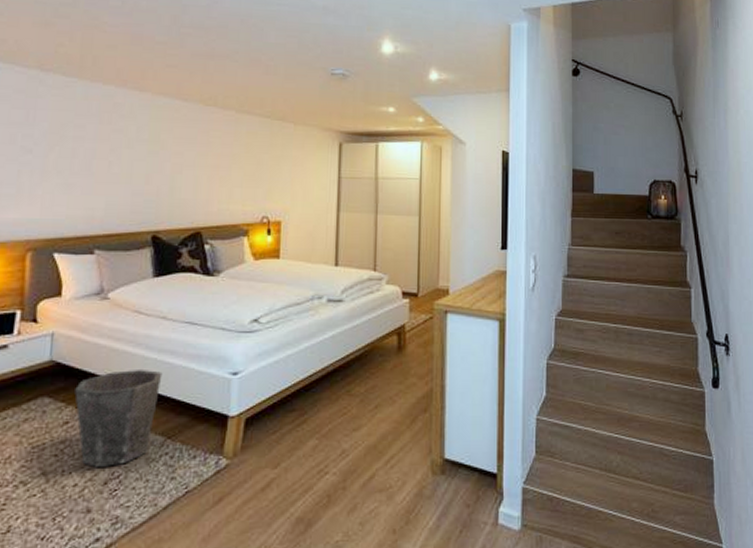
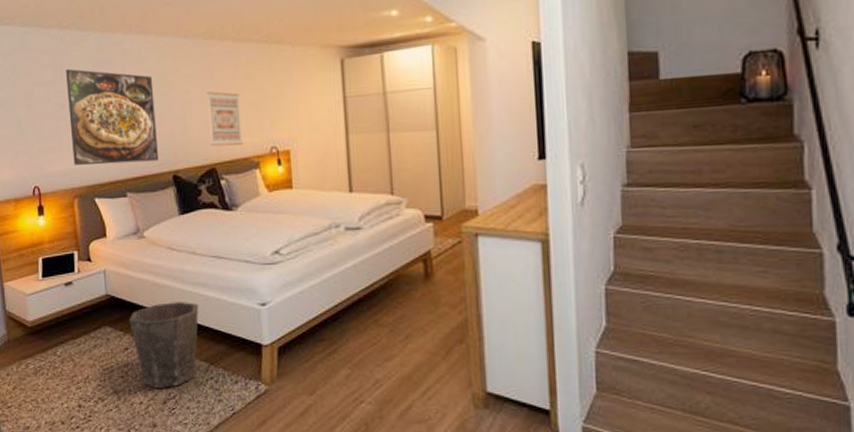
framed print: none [33,112,143,219] -> present [65,68,159,166]
wall art: none [199,156,235,211] -> present [206,91,243,147]

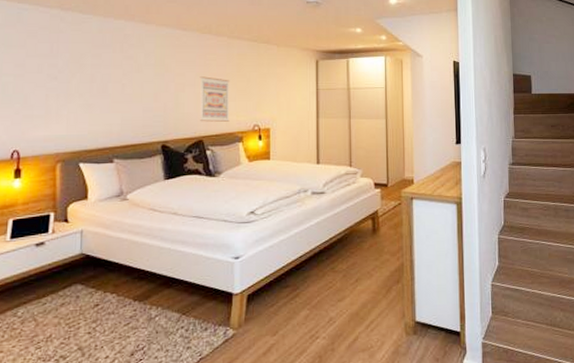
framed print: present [65,68,159,166] -> none [60,45,151,133]
waste bin: present [129,302,199,388] -> none [103,258,176,341]

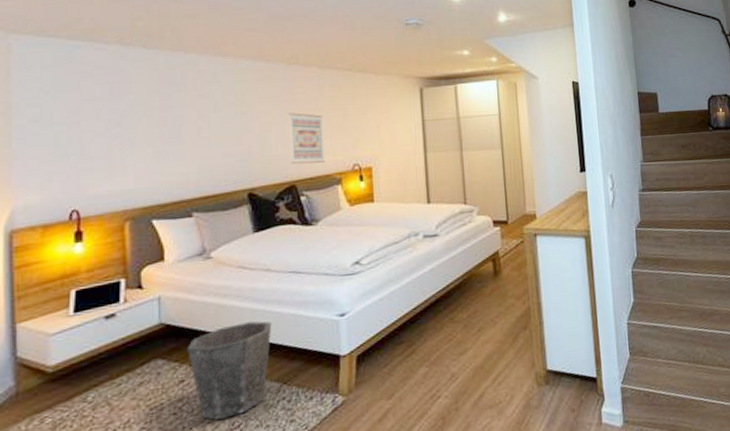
waste bin: none [103,258,176,341] -> present [187,321,272,420]

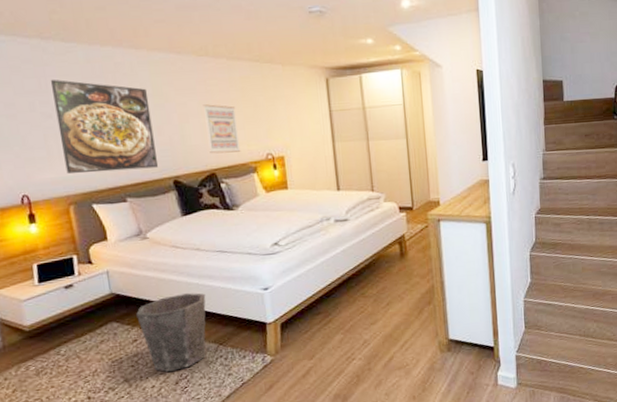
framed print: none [124,85,233,186] -> present [50,79,159,174]

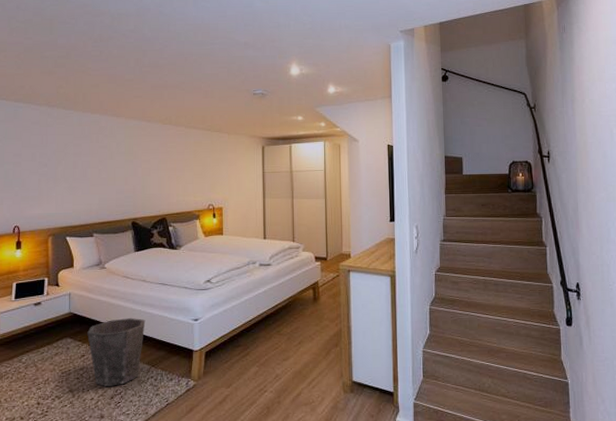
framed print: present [50,79,159,174] -> none [50,137,122,212]
wall art: present [202,104,241,154] -> none [162,162,188,202]

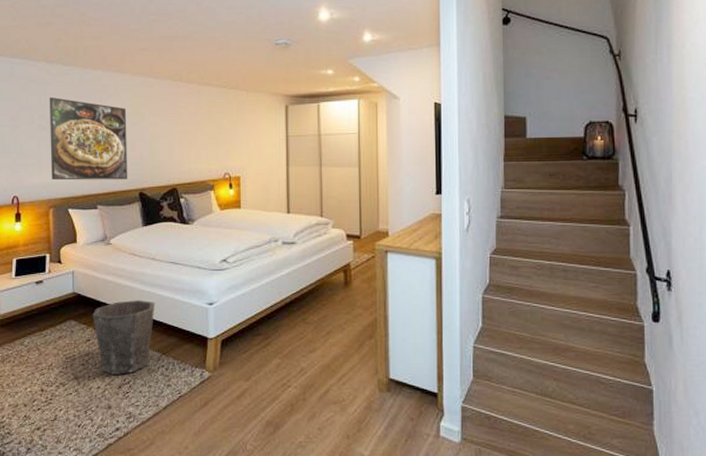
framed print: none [50,137,122,212] -> present [49,96,128,181]

